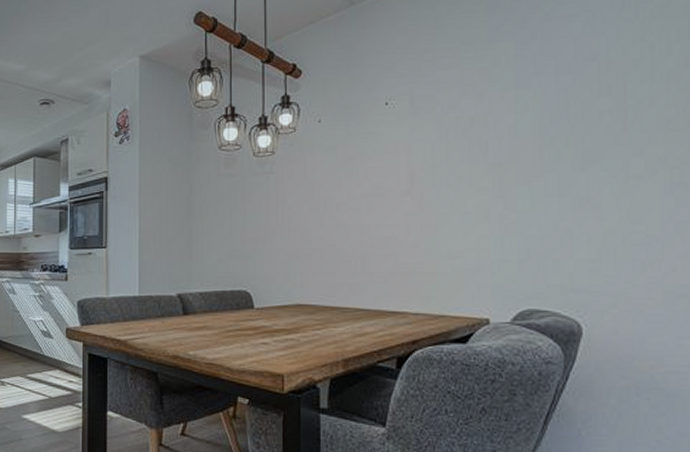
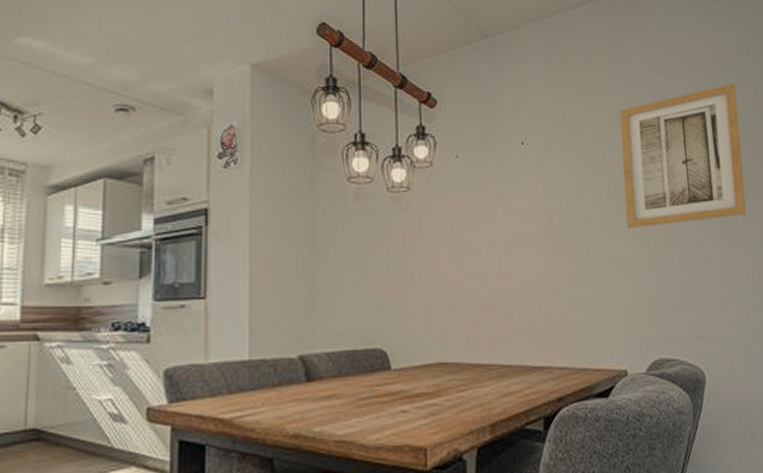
wall art: none [497,17,653,182] -> present [619,83,747,229]

